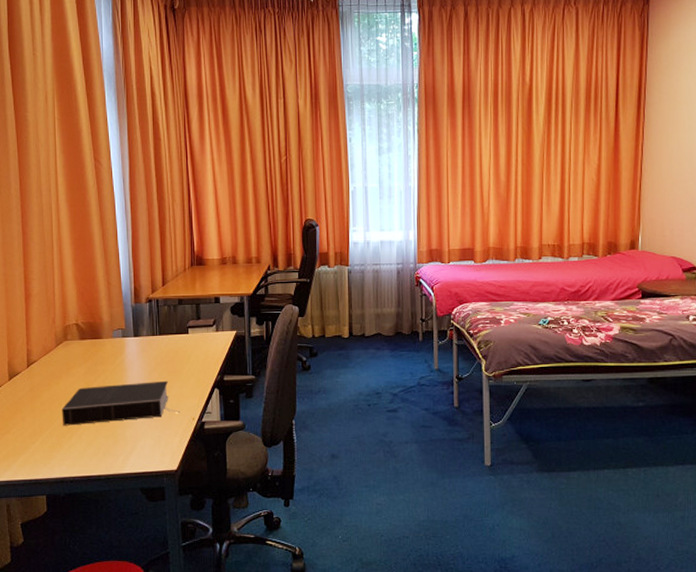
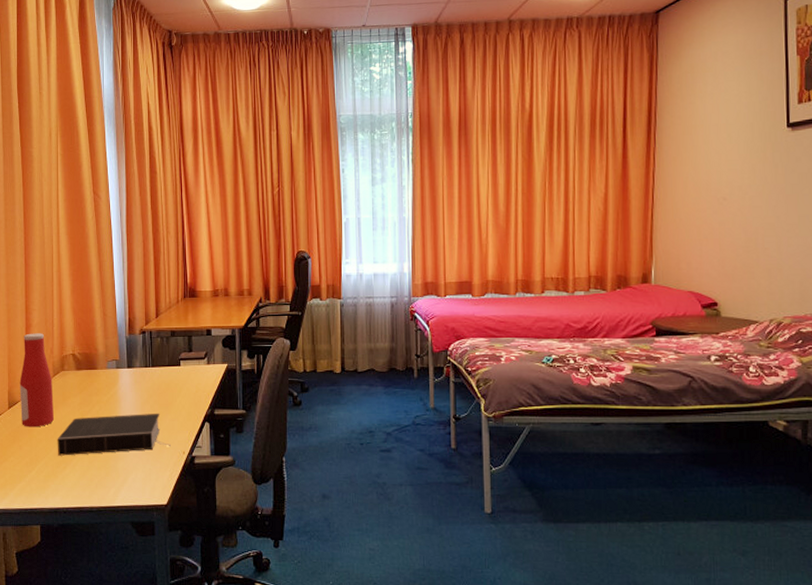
bottle: none [20,303,59,398] -> present [19,333,55,427]

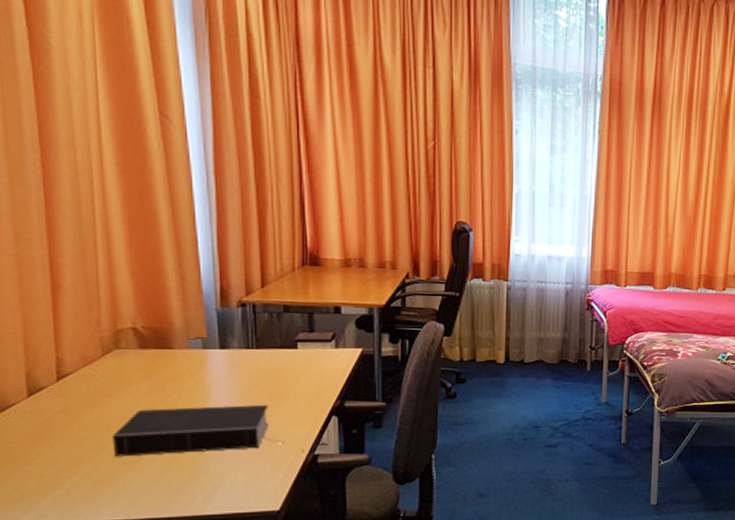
bottle: present [19,333,55,427] -> none [44,297,107,421]

